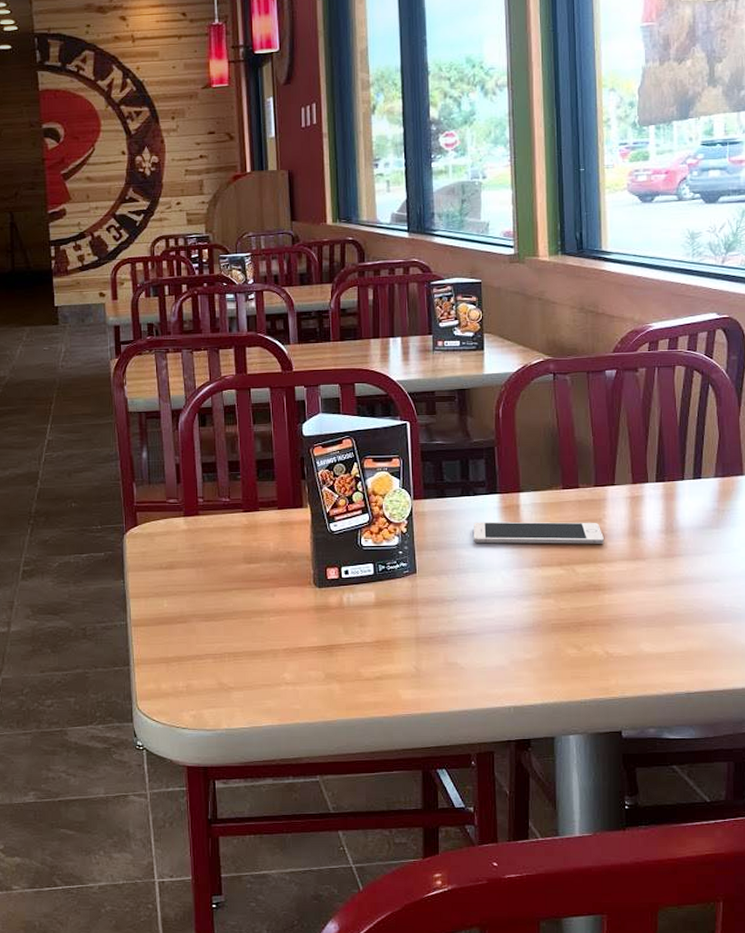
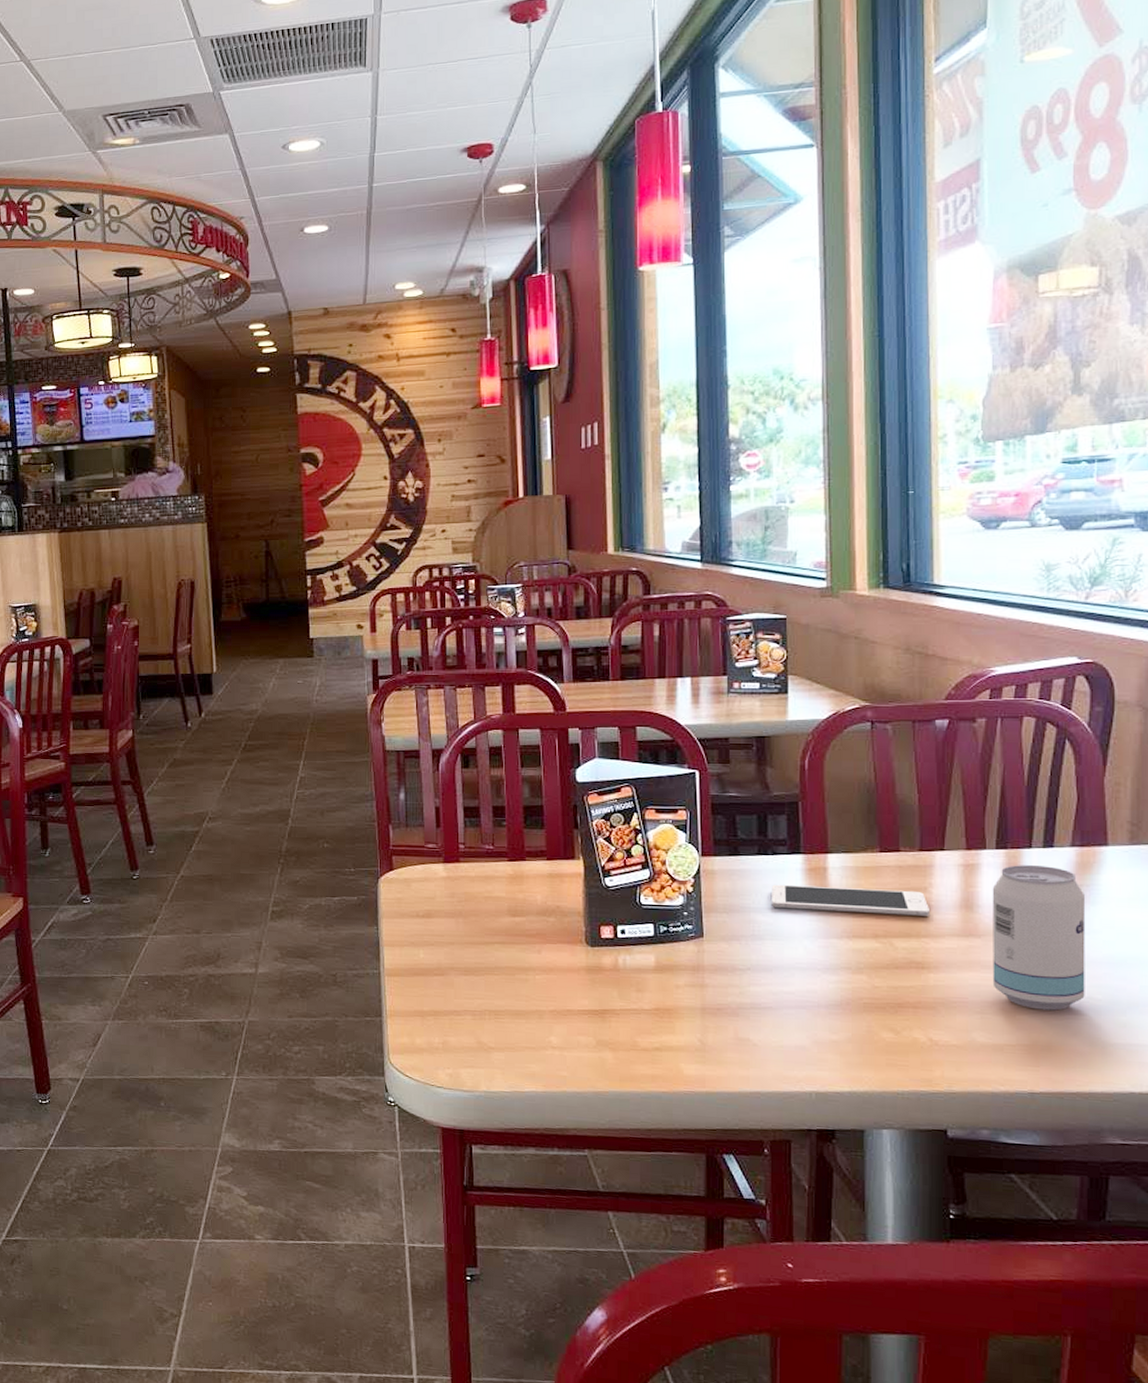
beverage can: none [653,495,728,620] -> present [992,865,1086,1011]

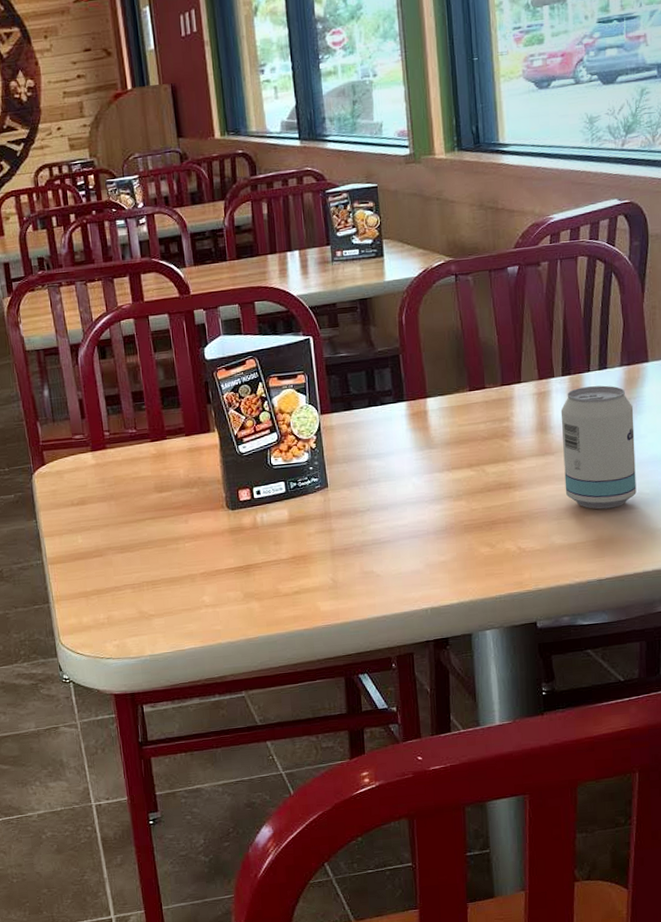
cell phone: present [772,884,929,916] -> none [382,422,512,452]

